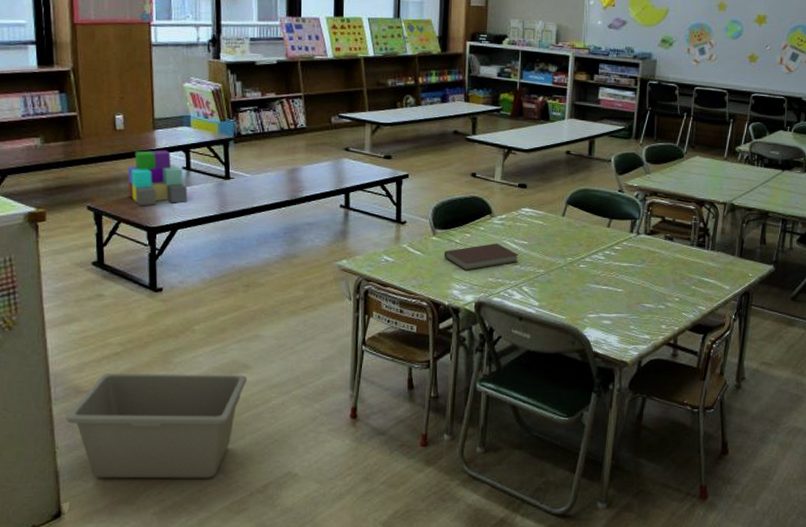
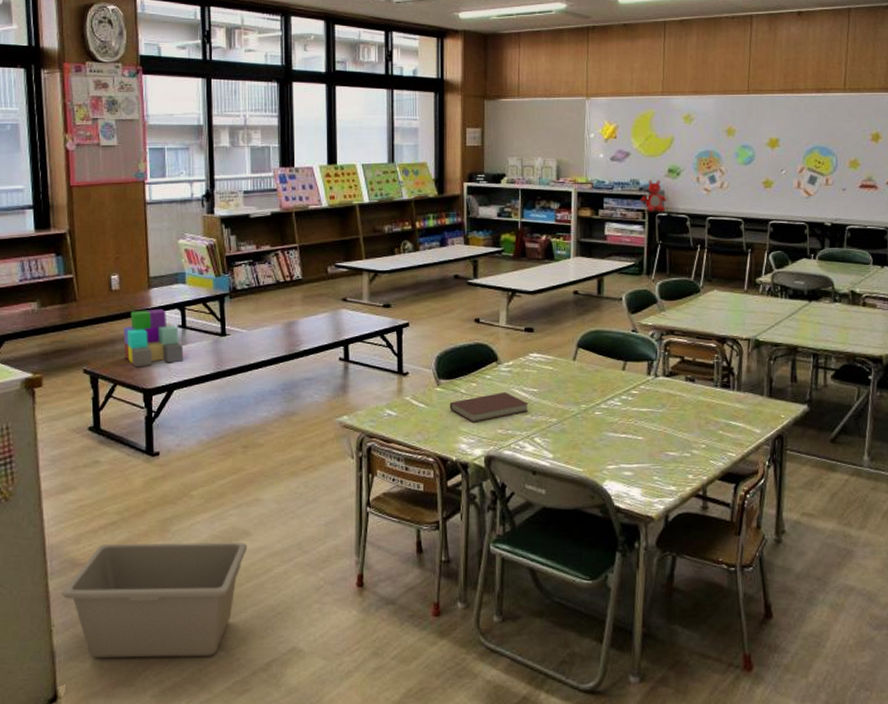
stuffed toy: none [634,48,659,81] -> present [640,180,667,213]

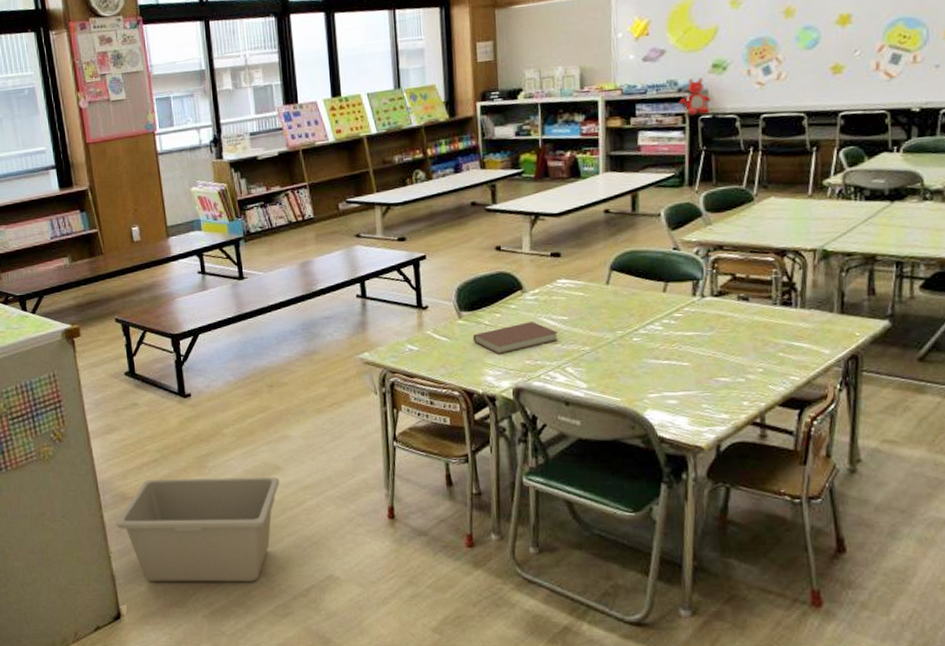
toy blocks: present [123,308,184,368] -> none [148,256,206,315]

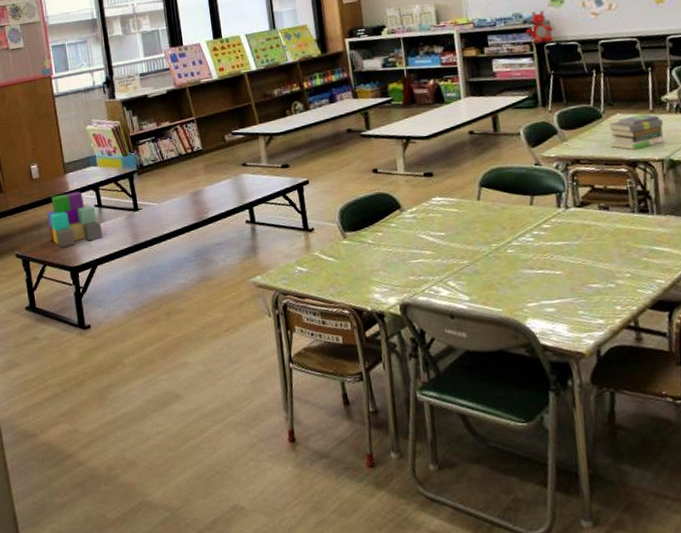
storage bin: present [115,476,280,582] -> none [18,405,181,523]
toy blocks: none [148,256,206,315] -> present [47,191,103,248]
book: present [472,320,559,354] -> none [357,238,439,272]
books: none [758,199,822,237] -> present [608,114,666,150]

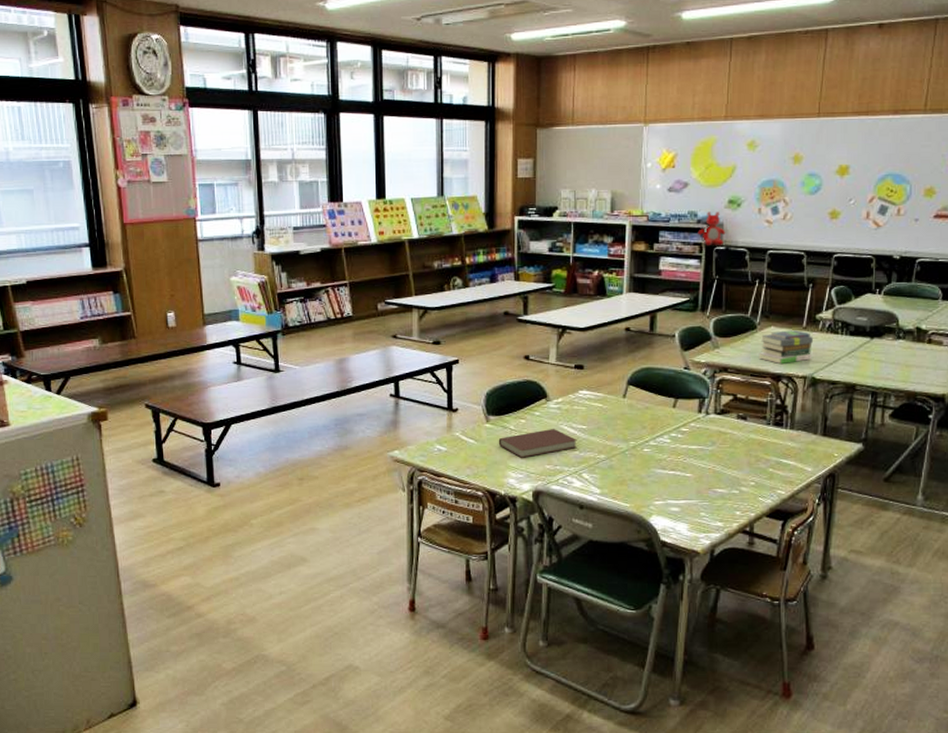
toy blocks: present [47,191,103,248] -> none [181,345,240,403]
book: none [357,238,439,272] -> present [498,428,577,458]

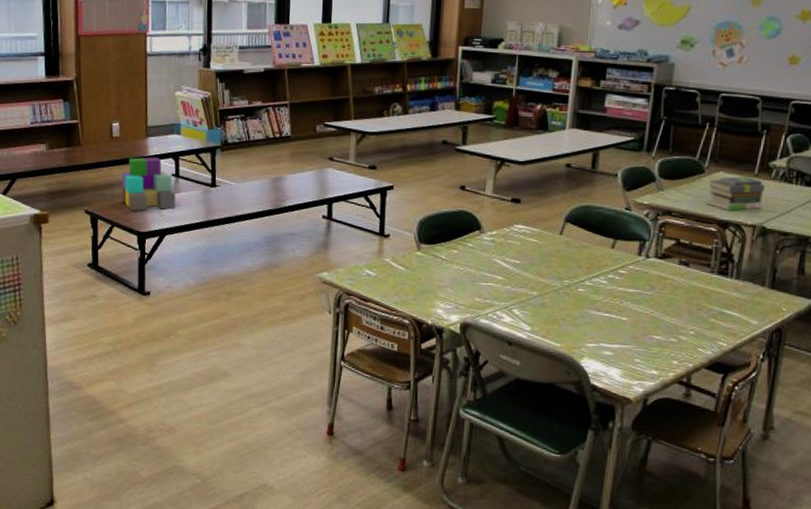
toy blocks: none [181,345,240,403] -> present [122,157,176,212]
book: present [498,428,577,458] -> none [428,260,510,289]
stuffed toy: present [698,211,726,247] -> none [647,51,677,87]

